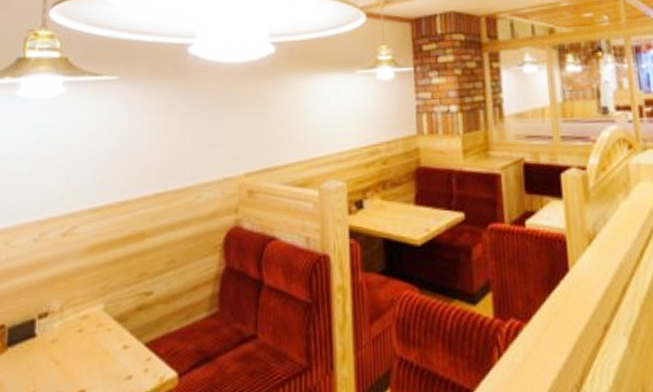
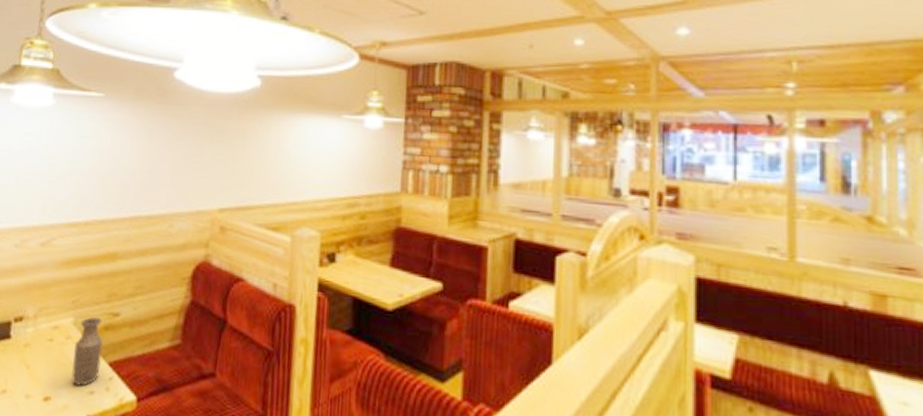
bottle: none [106,300,138,373] -> present [71,317,103,386]

